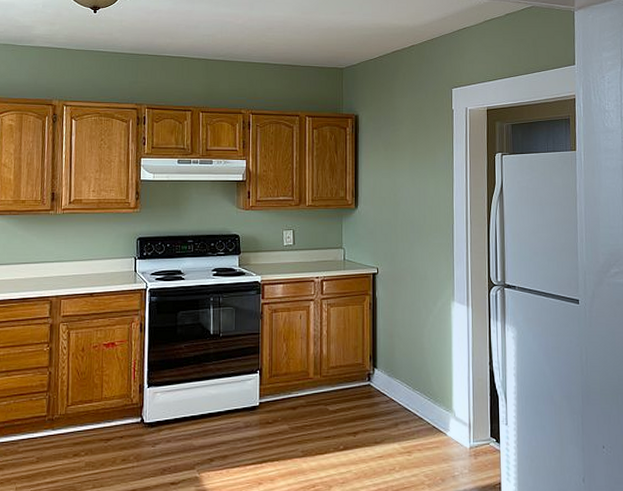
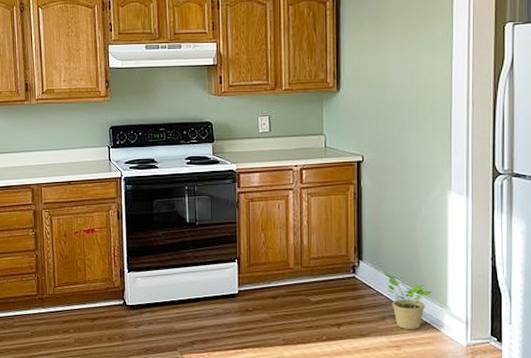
potted plant: none [395,378,440,434] -> present [382,271,433,329]

